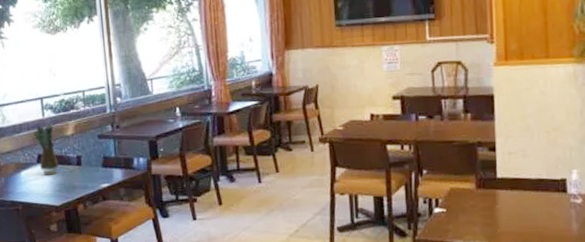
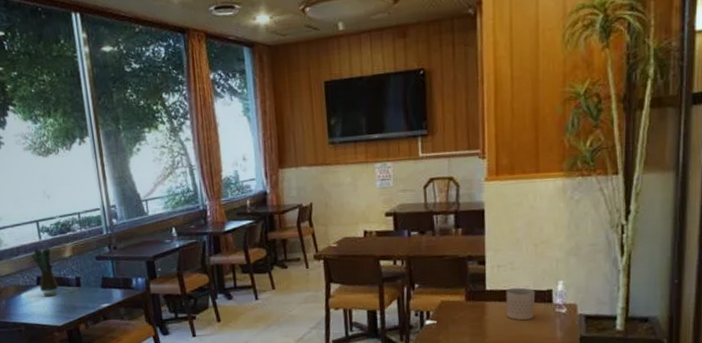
mug: none [518,175,549,211] -> present [506,287,536,321]

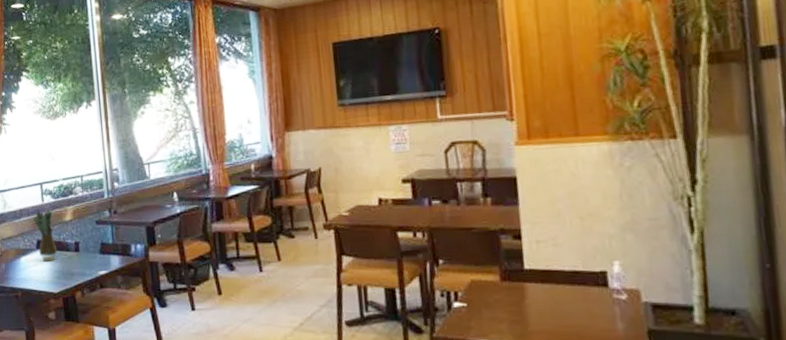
mug: present [506,287,536,321] -> none [549,267,587,307]

